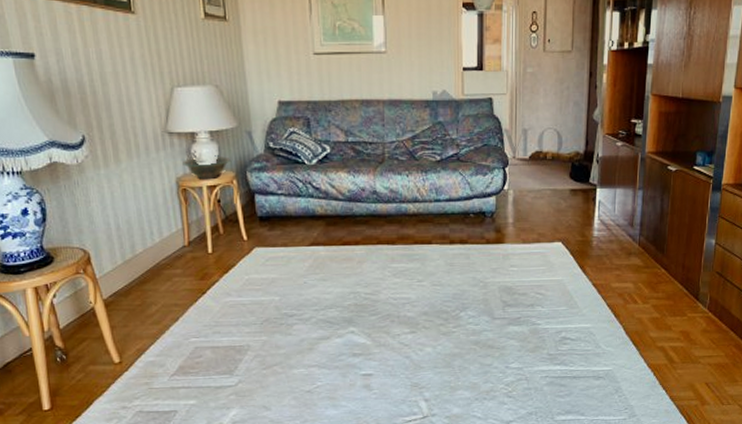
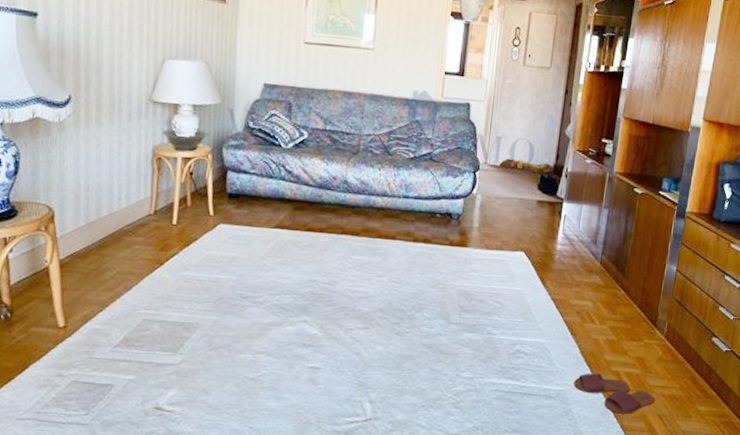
slippers: none [621,350,702,386] -> present [574,373,656,414]

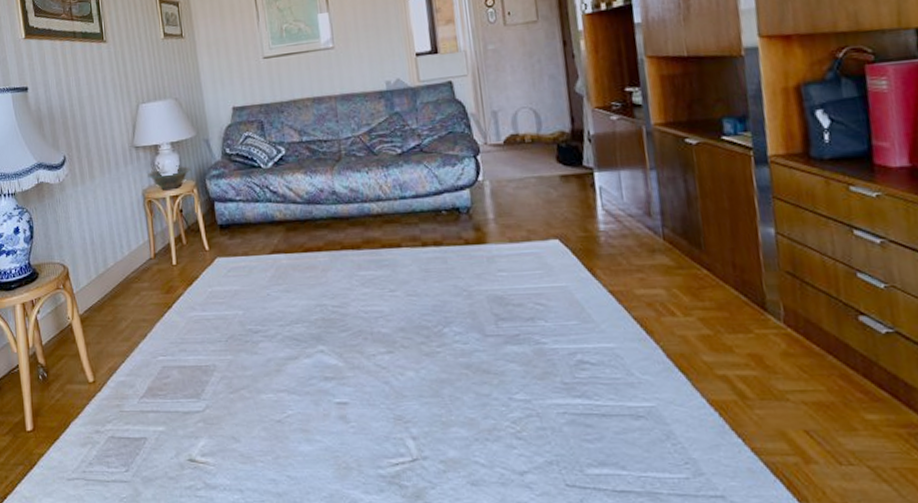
slippers: present [574,373,656,414] -> none [667,380,794,433]

